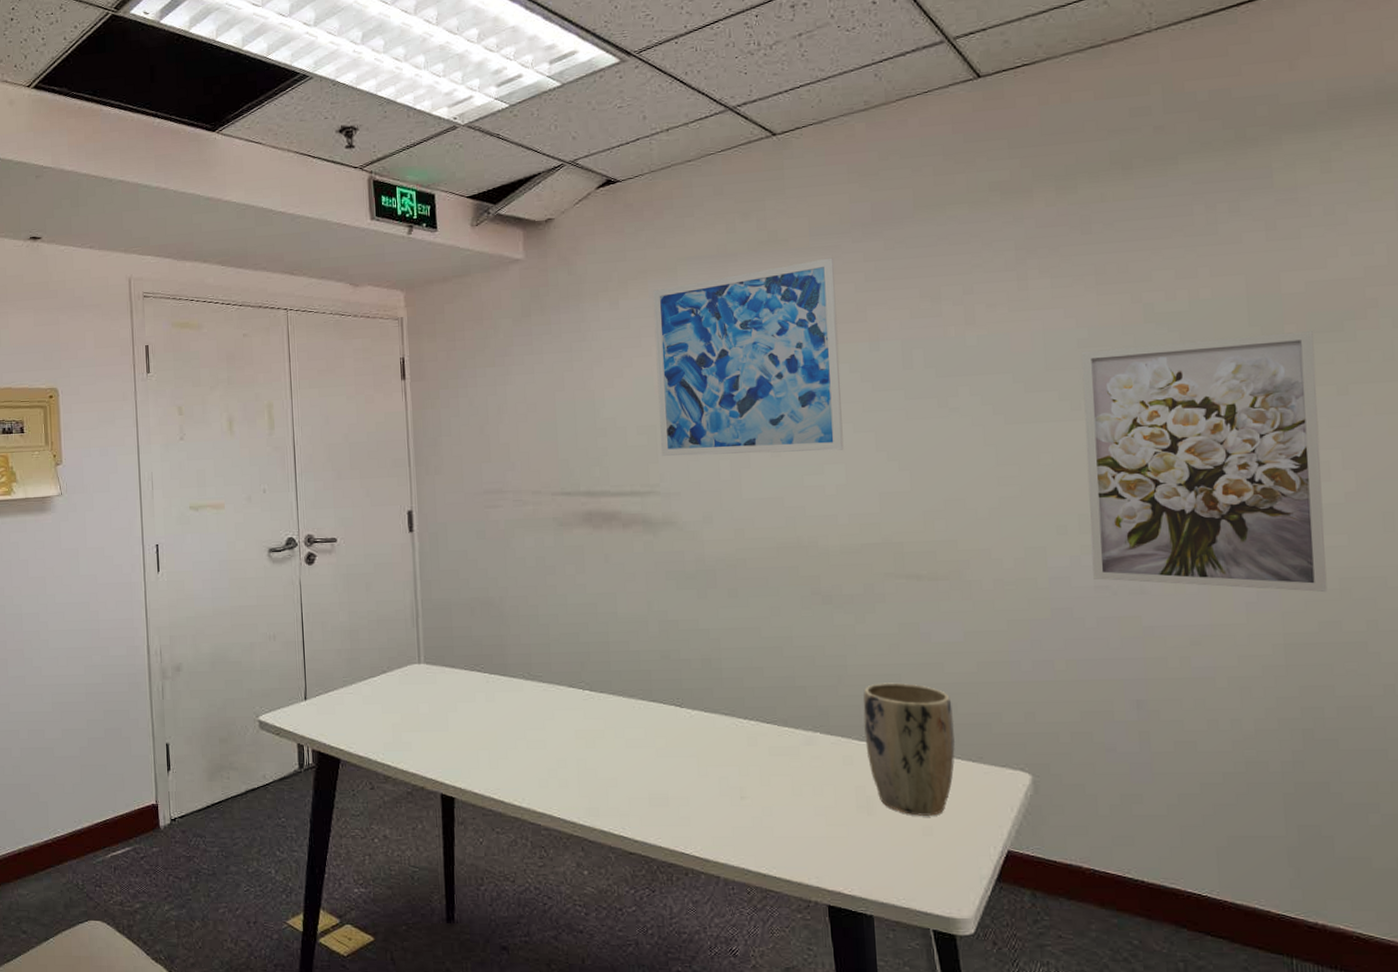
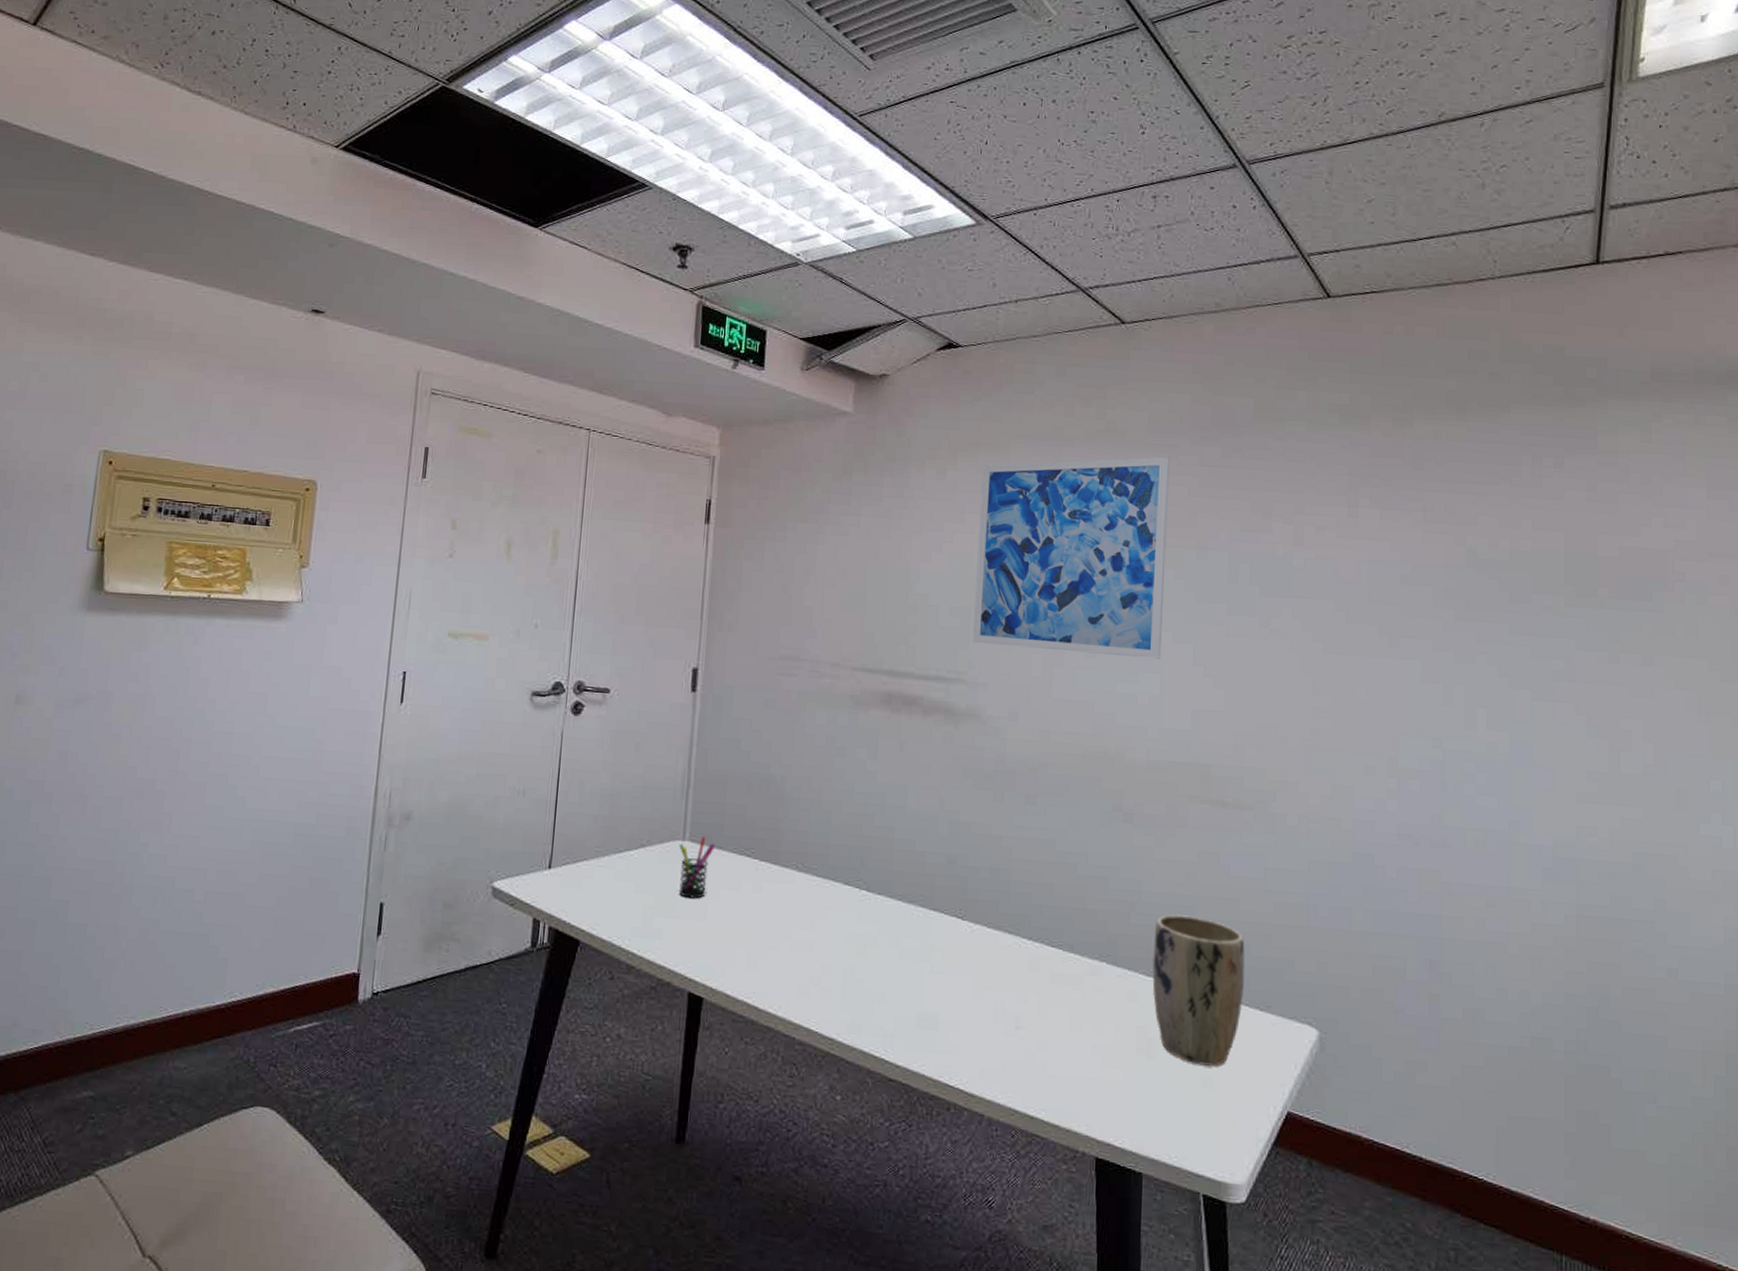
pen holder: none [416,658,448,713] -> present [679,836,715,899]
wall art: present [1081,331,1328,593] -> none [1397,588,1624,866]

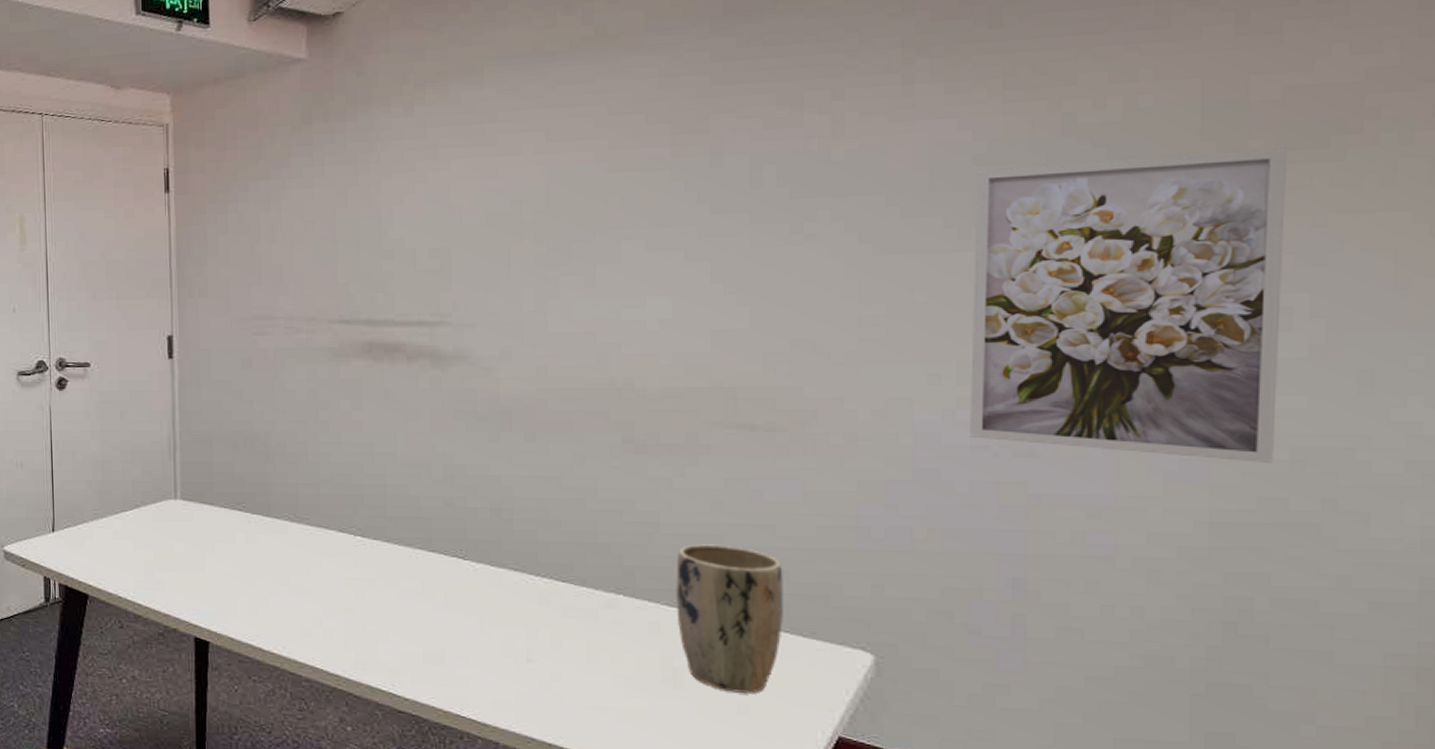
pen holder: present [679,836,715,899] -> none [171,494,206,552]
wall art: present [972,456,1170,659] -> none [454,57,674,283]
wall art: none [1397,588,1624,866] -> present [970,148,1287,464]

